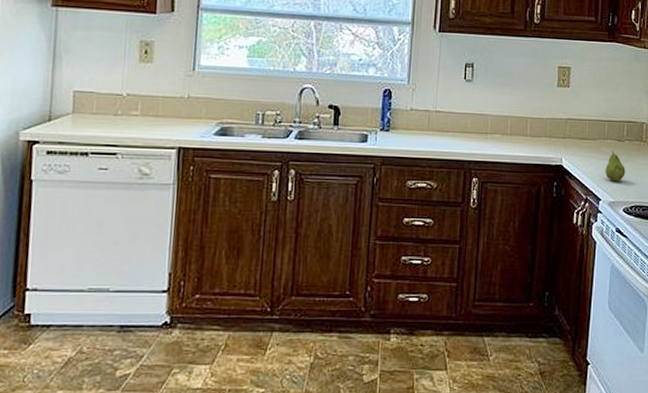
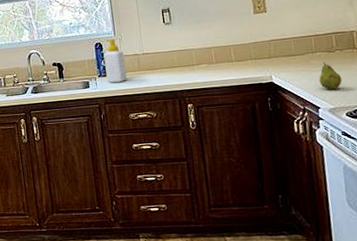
soap bottle: none [389,87,414,142] -> present [103,38,127,83]

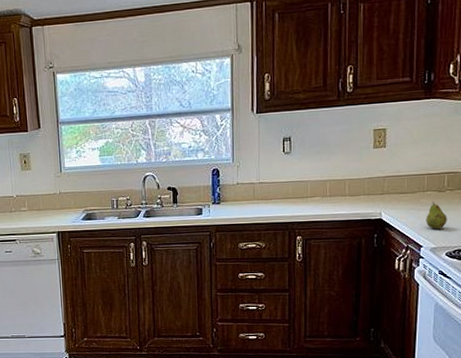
soap bottle: present [103,38,127,83] -> none [220,165,241,211]

